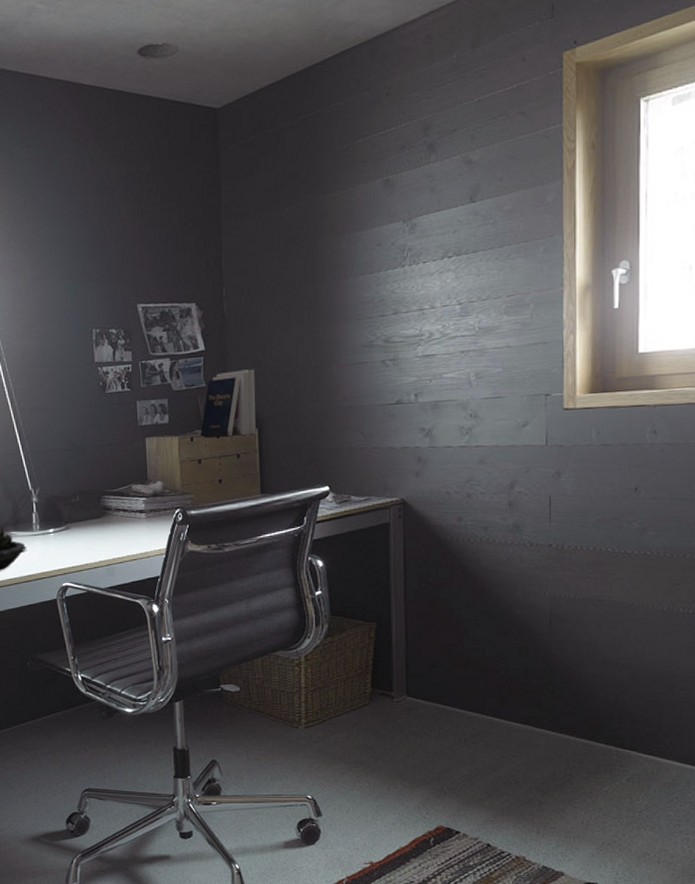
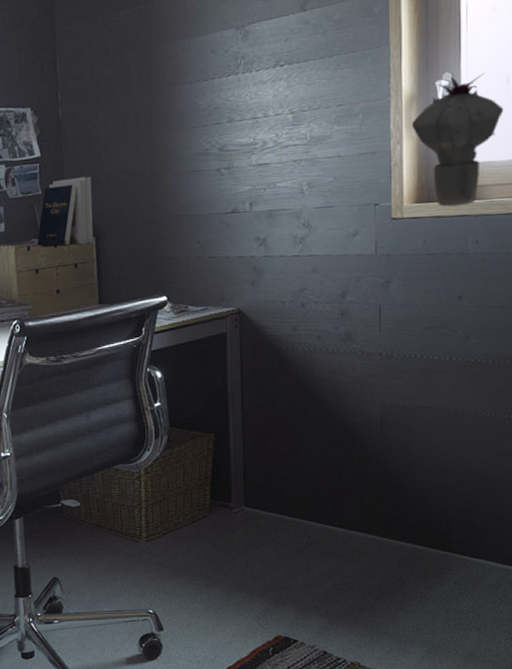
potted cactus: none [585,260,686,397] -> present [411,72,504,207]

